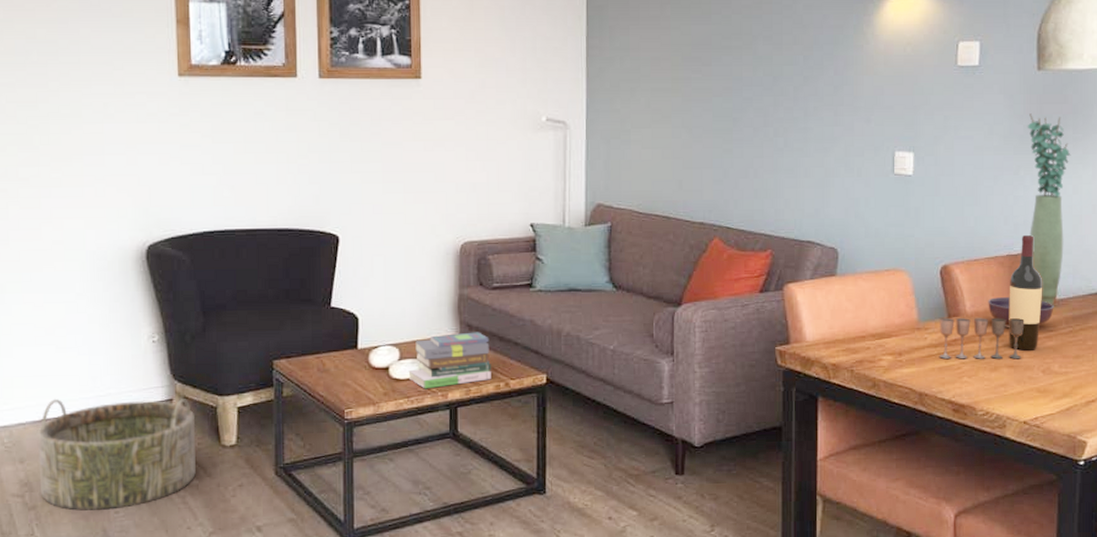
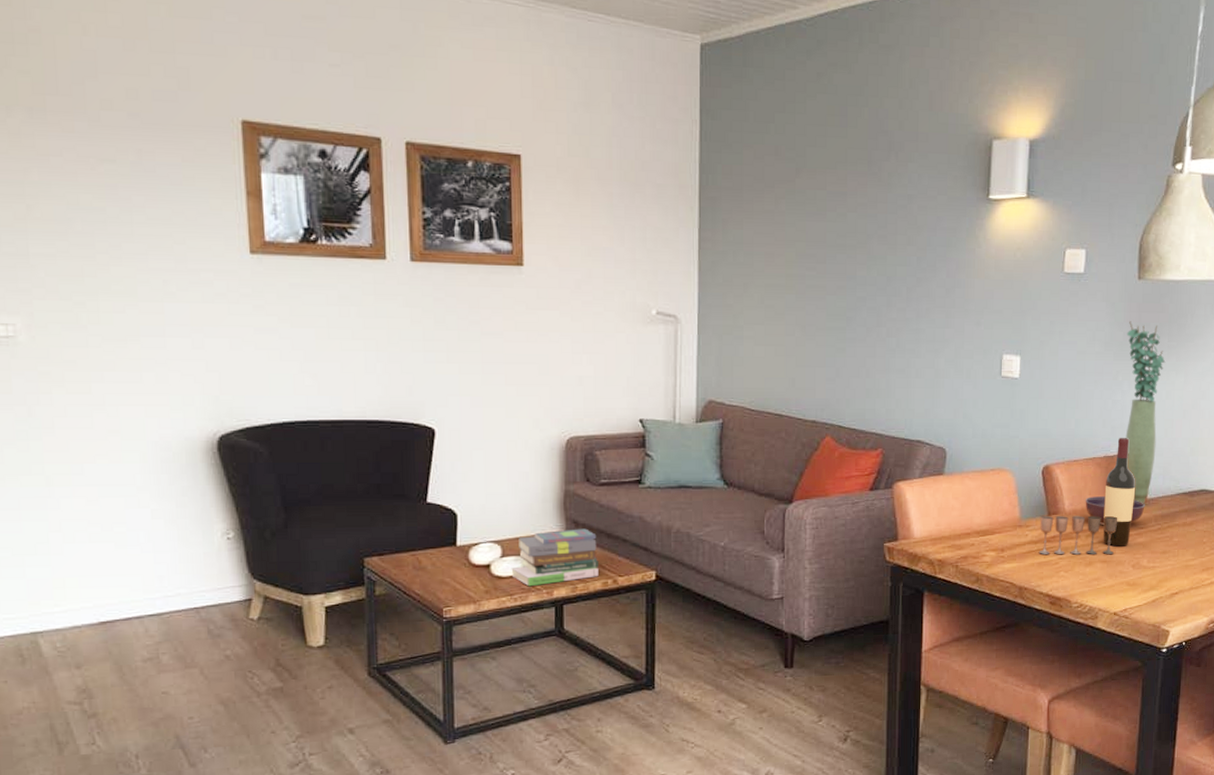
basket: present [37,399,196,510] -> none [95,598,280,717]

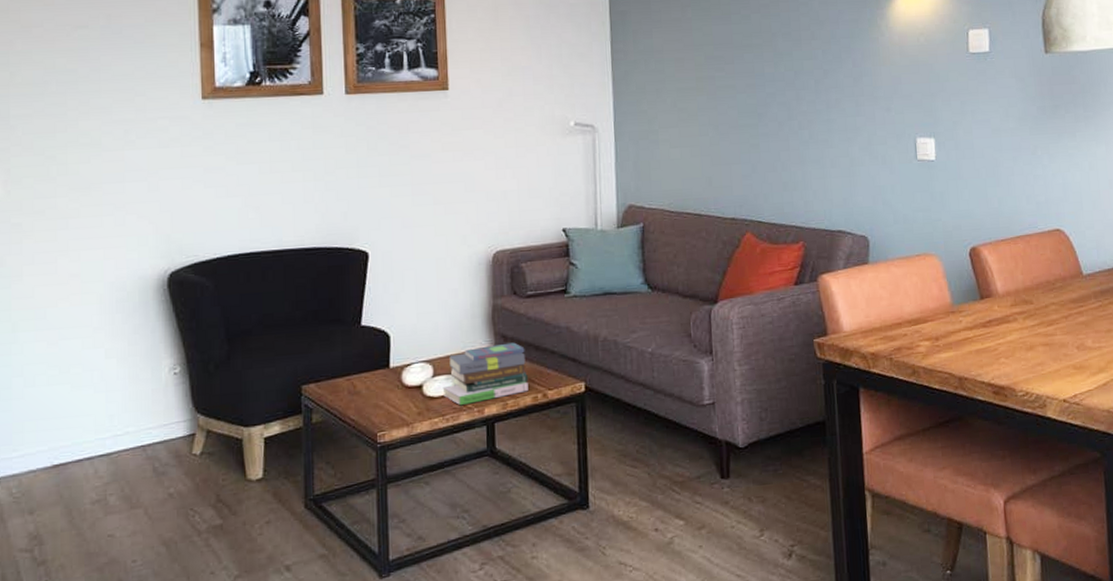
wine glass: present [1038,515,1118,555] -> none [973,295,1055,341]
bowl: present [1085,496,1145,525] -> none [1018,275,1082,306]
wine bottle: present [1103,438,1136,547] -> none [1037,213,1071,328]
vase: present [1125,321,1166,504] -> none [1040,95,1086,281]

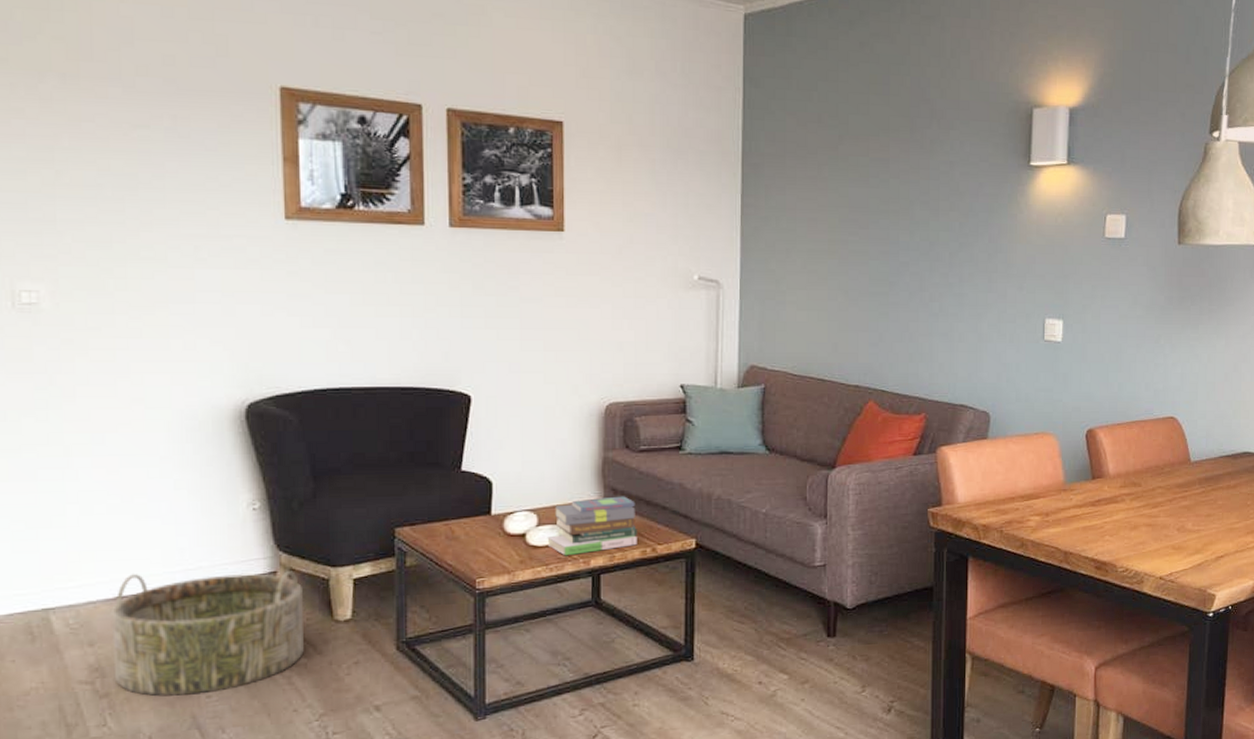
basket: none [48,432,220,562] -> present [110,571,305,696]

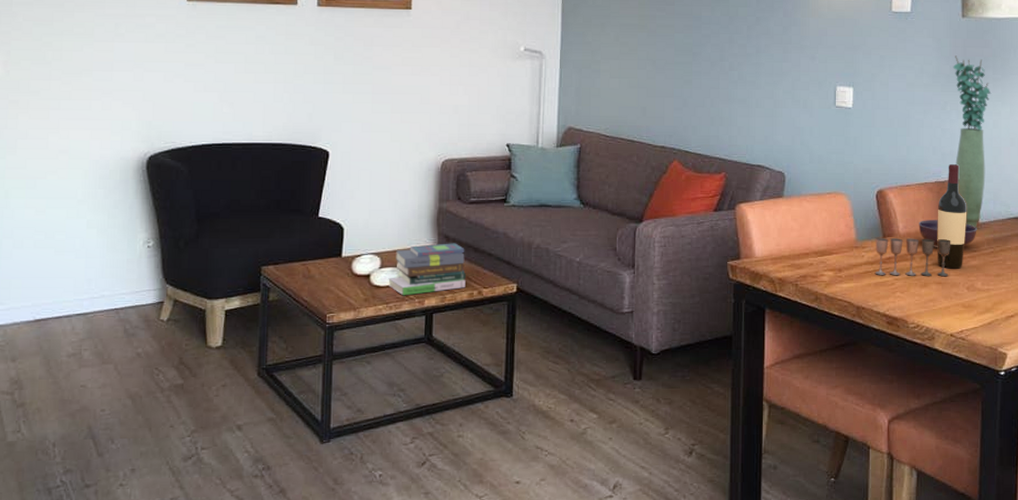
basket: present [110,571,305,696] -> none [29,300,184,408]
wine glass: none [1083,479,1162,519] -> present [874,237,951,277]
bowl: none [1129,460,1189,488] -> present [918,220,977,247]
wine bottle: none [1147,401,1179,510] -> present [937,164,967,269]
vase: none [1167,285,1207,467] -> present [953,55,992,228]

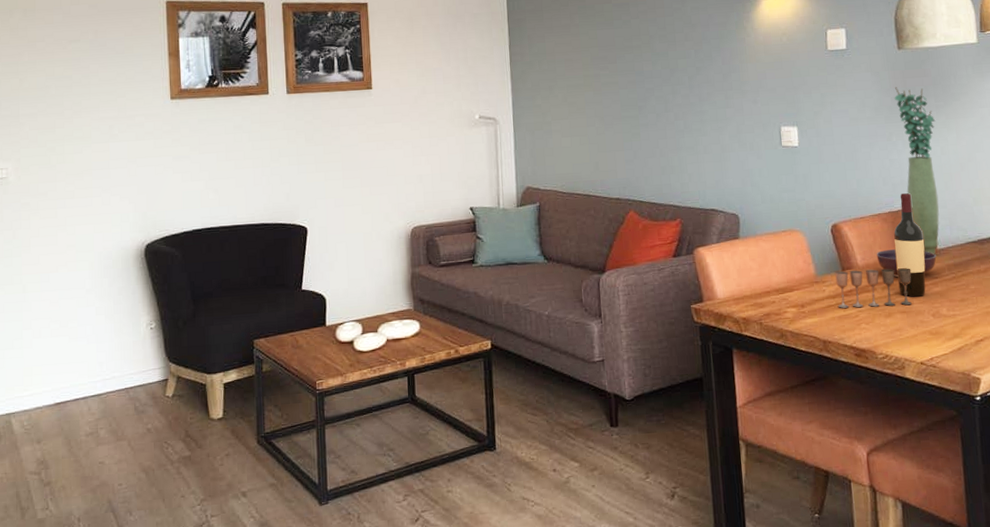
books: present [388,243,466,296] -> none [370,305,443,359]

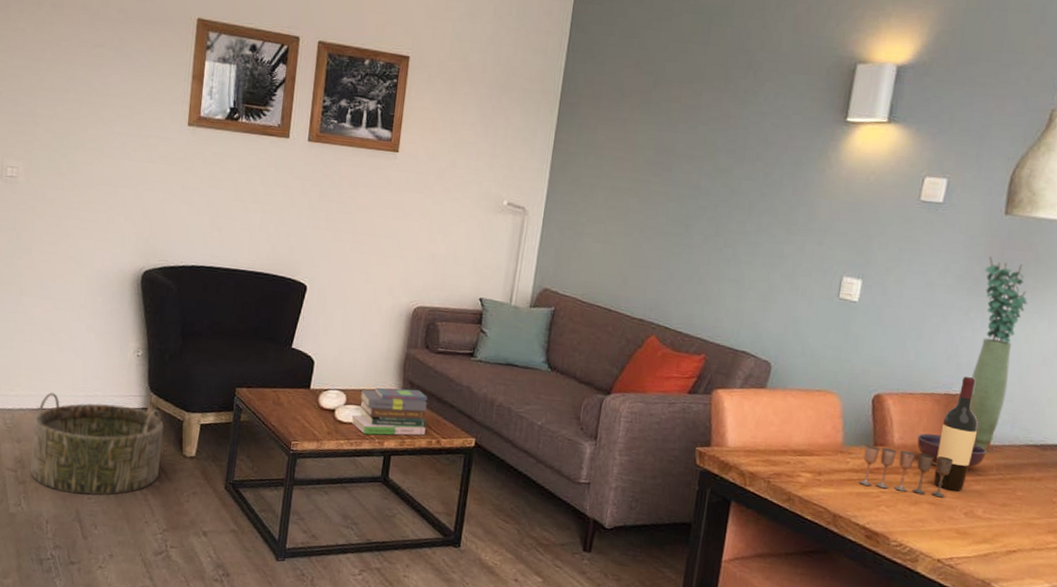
basket: none [52,378,189,484] -> present [29,392,164,495]
books: none [370,305,443,359] -> present [351,387,428,436]

